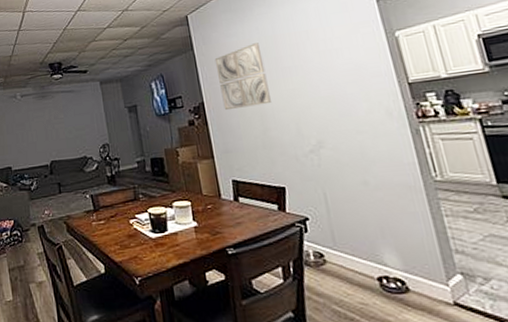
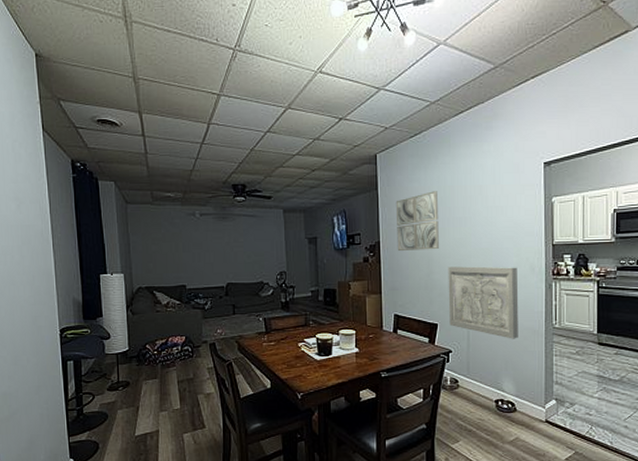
relief sculpture: none [285,113,391,199] -> present [448,266,519,339]

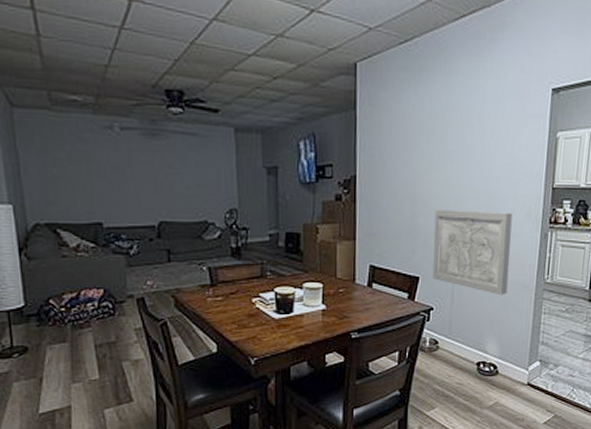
wall art: present [395,191,439,252] -> none [377,115,429,189]

